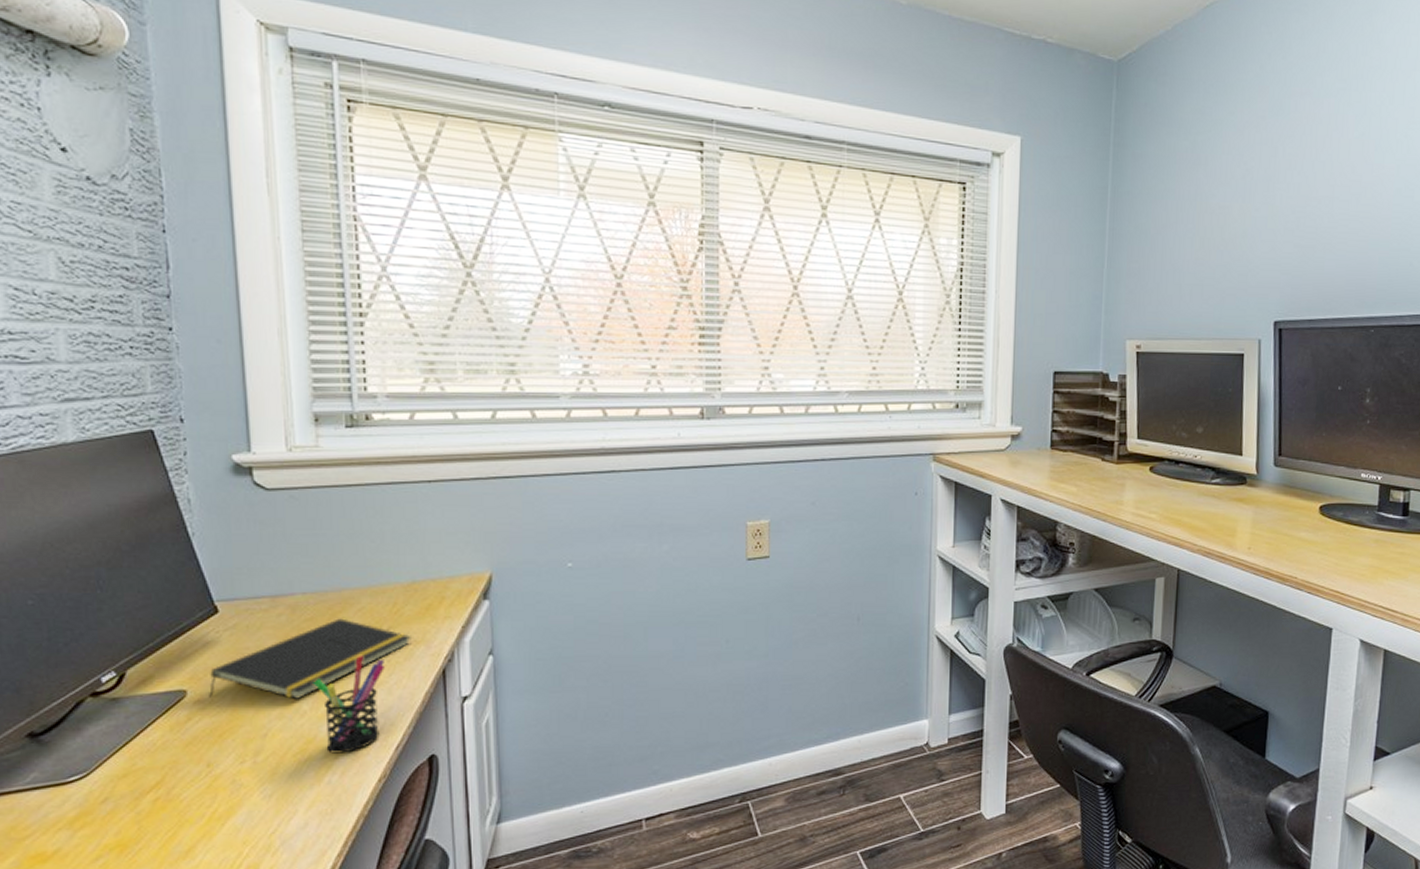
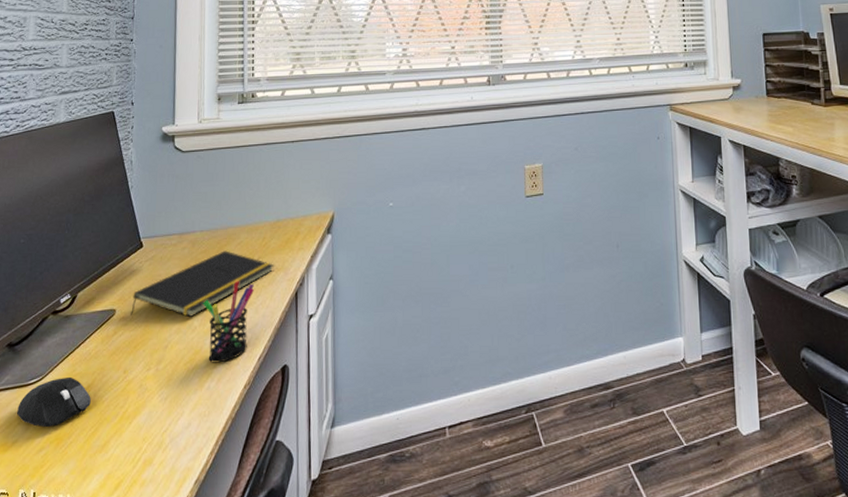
mouse: none [55,772,163,832] -> present [17,376,91,427]

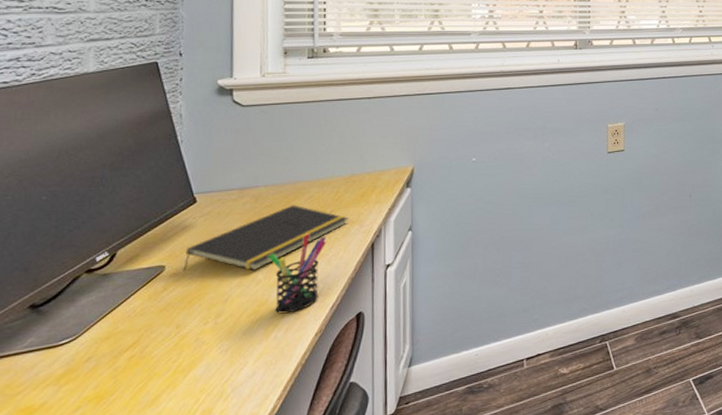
mouse: present [17,376,91,427] -> none [45,335,137,387]

